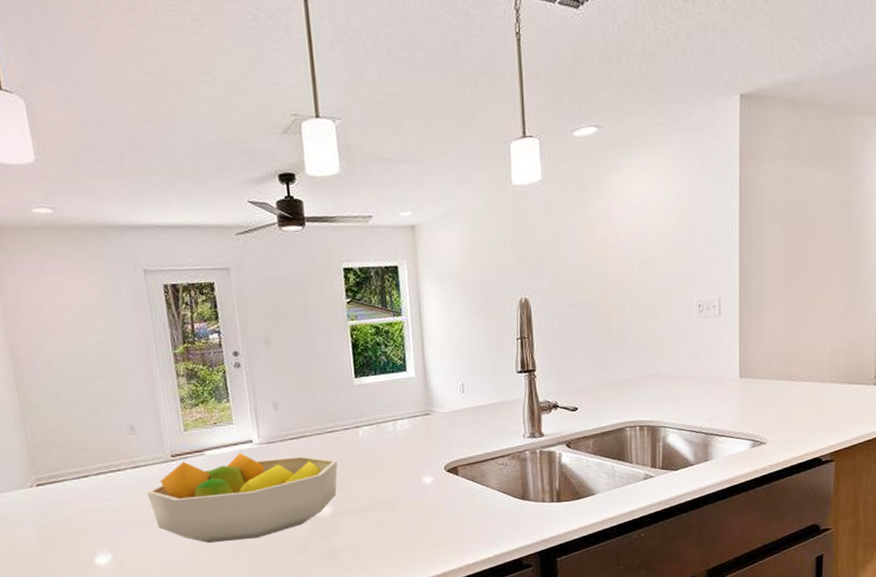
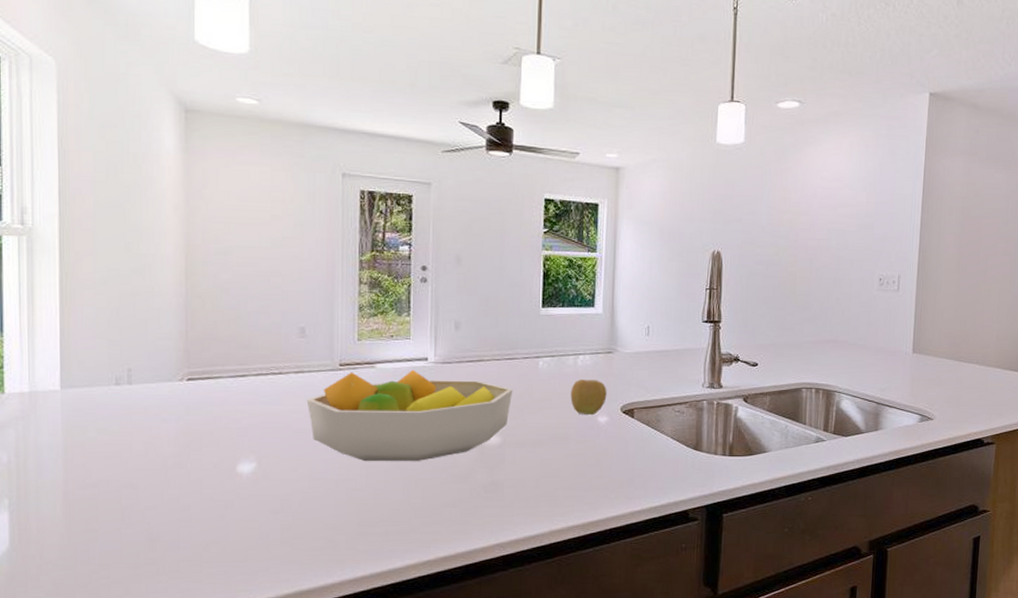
apple: none [393,442,429,478] -> present [570,379,607,416]

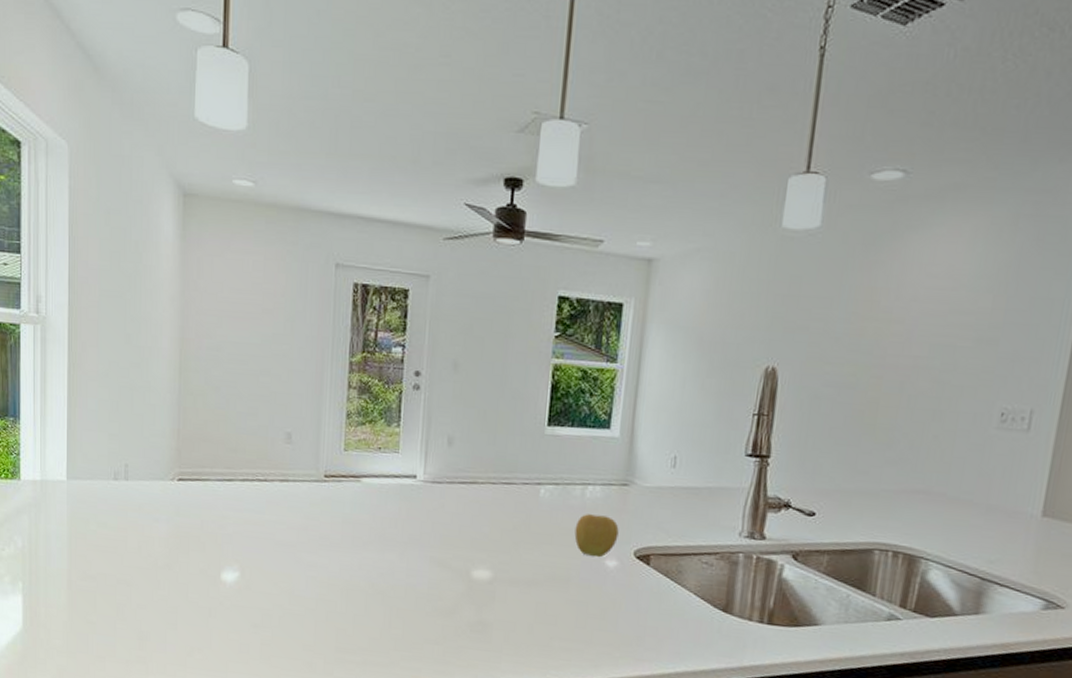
fruit bowl: present [306,369,513,461] -> none [290,485,509,589]

